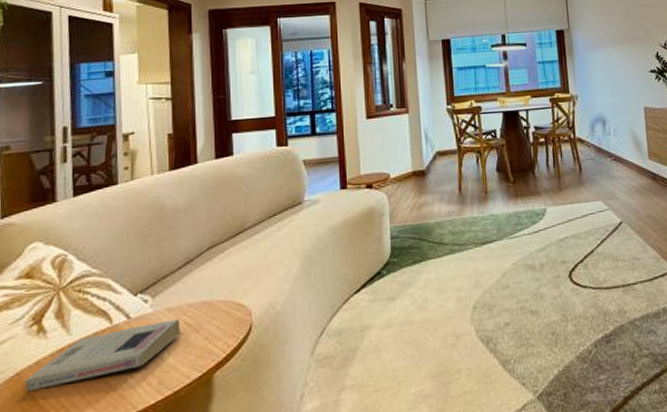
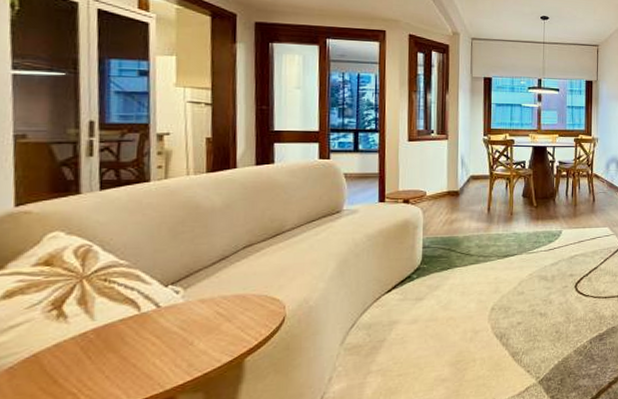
book: present [24,319,181,392] -> none [42,309,213,372]

